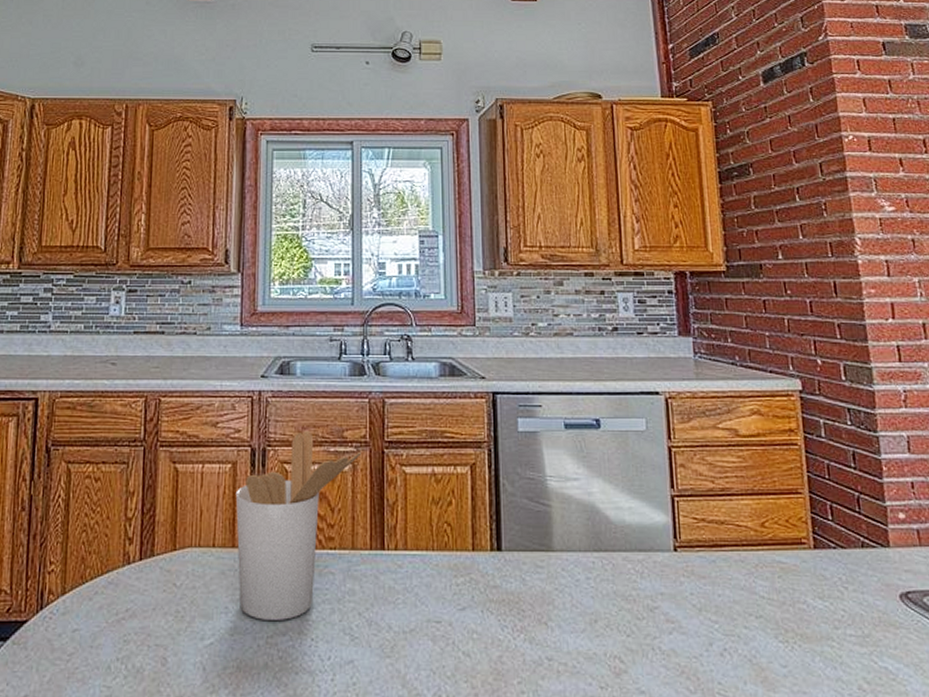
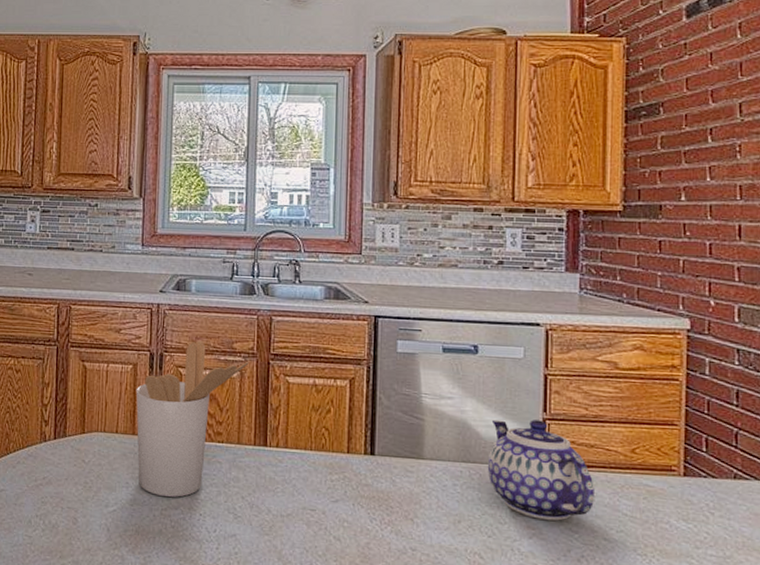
teapot: none [619,498,730,610] -> present [487,419,594,521]

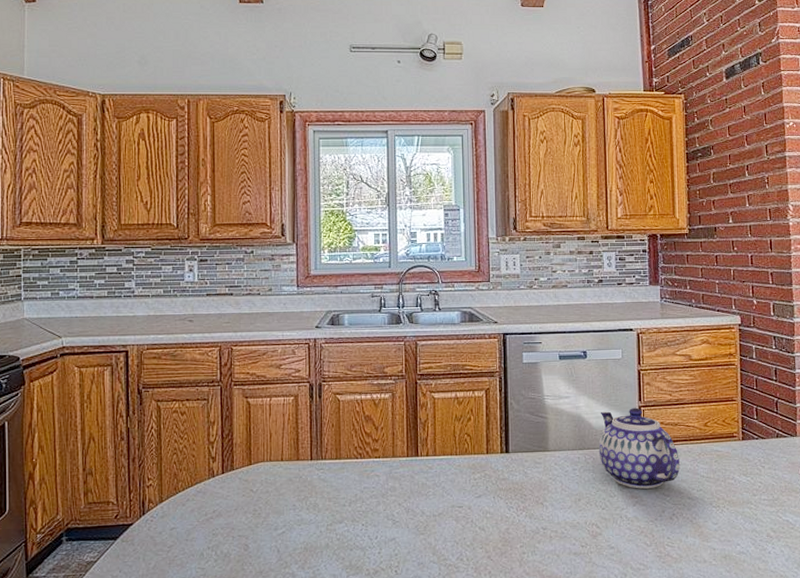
utensil holder: present [136,341,249,497] -> none [298,369,399,513]

